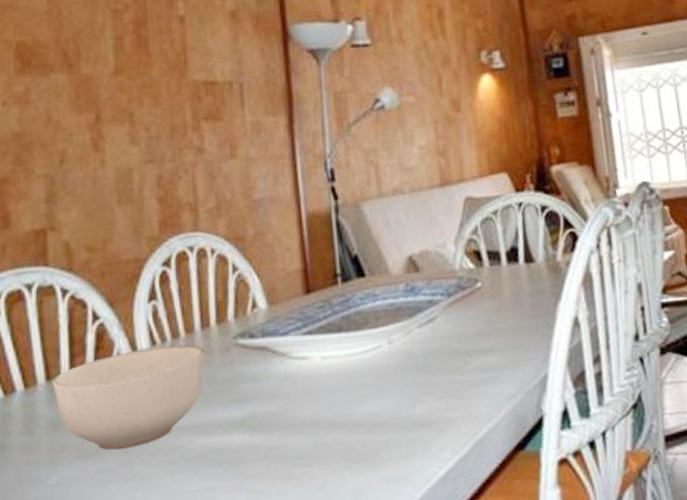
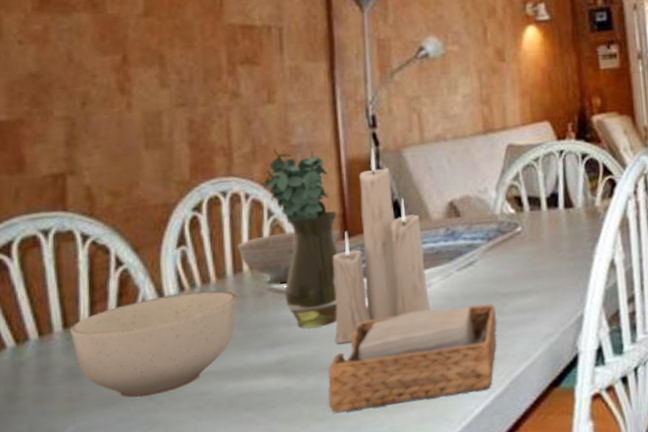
decorative bowl: none [203,284,302,339] -> present [236,229,340,284]
vase: none [228,203,302,384] -> present [264,149,339,328]
napkin holder: none [293,361,460,471] -> present [327,303,497,413]
candle: none [295,202,393,401] -> present [332,148,431,344]

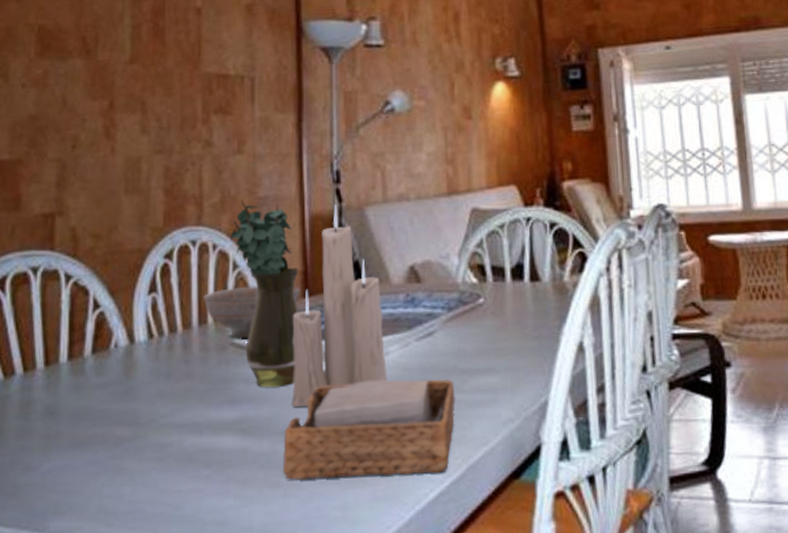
bowl: present [69,290,237,398] -> none [50,340,201,442]

